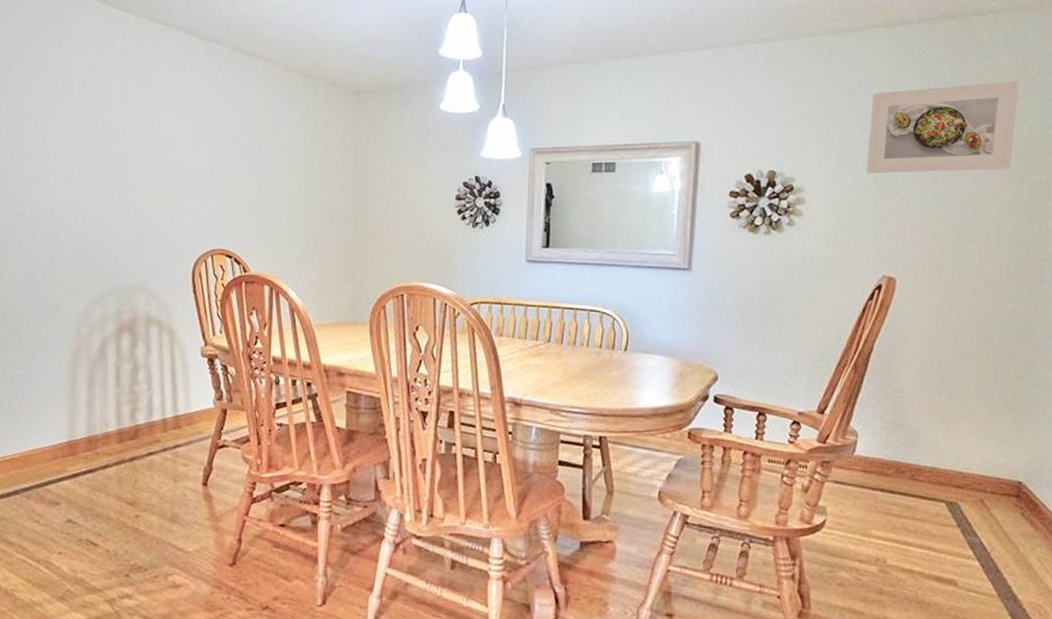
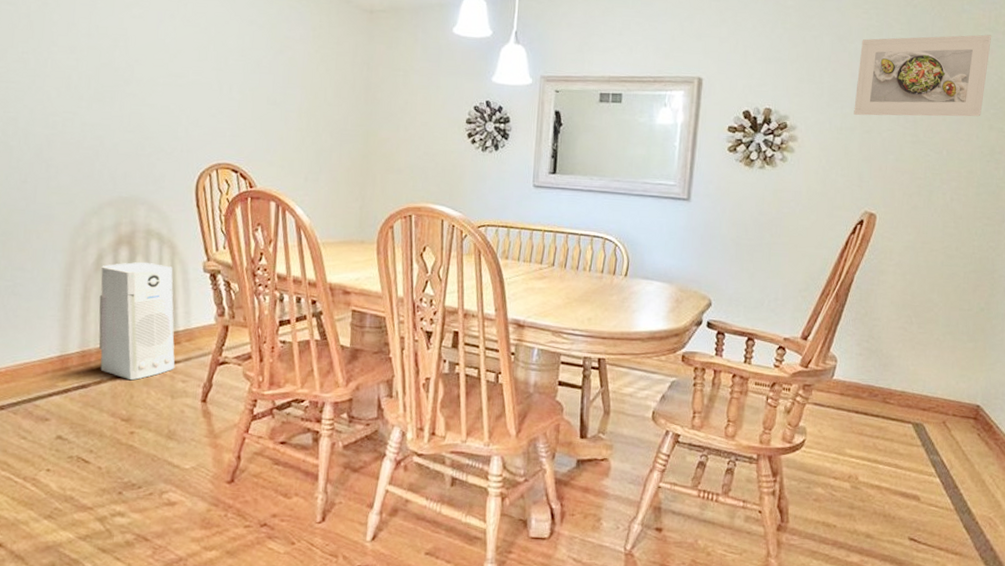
air purifier: none [103,348,177,465] -> present [98,262,175,381]

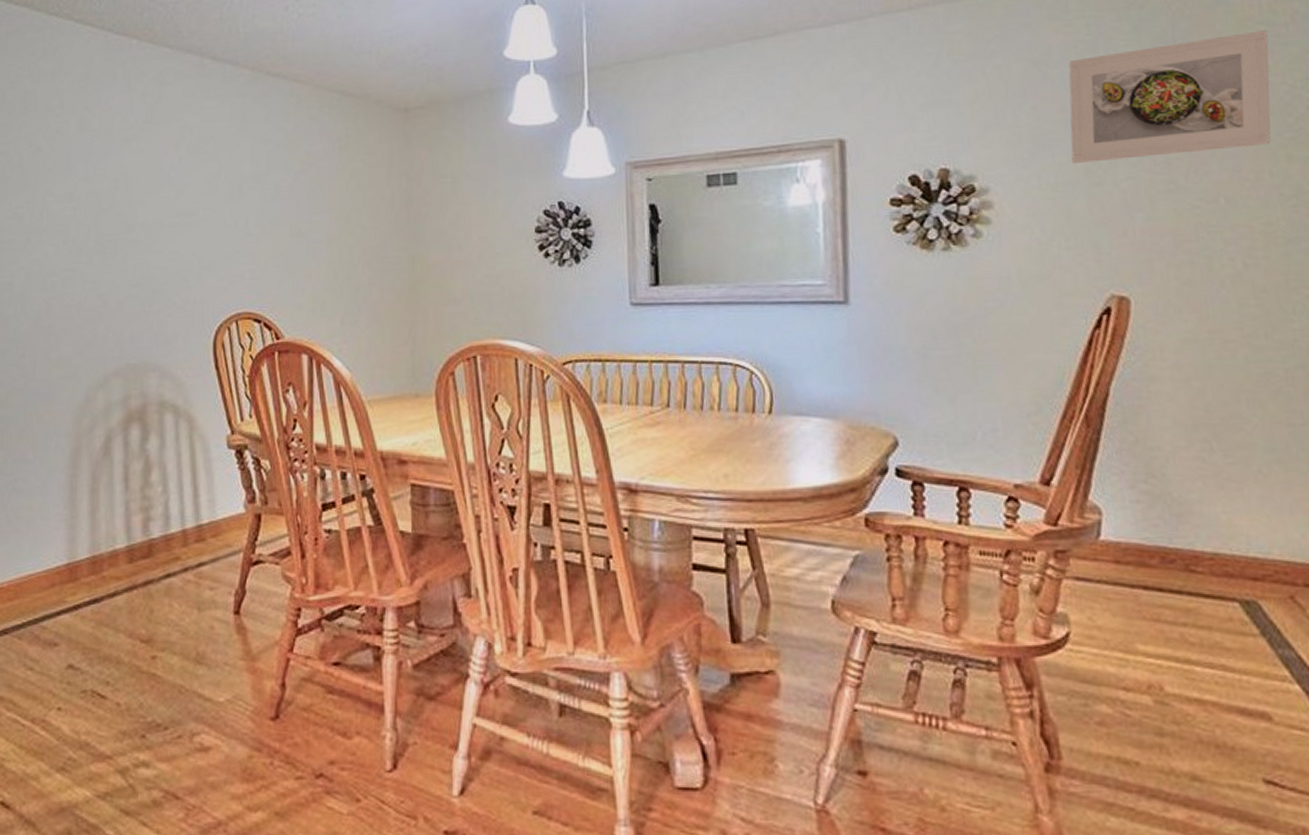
air purifier: present [98,262,175,381] -> none [109,441,201,591]

